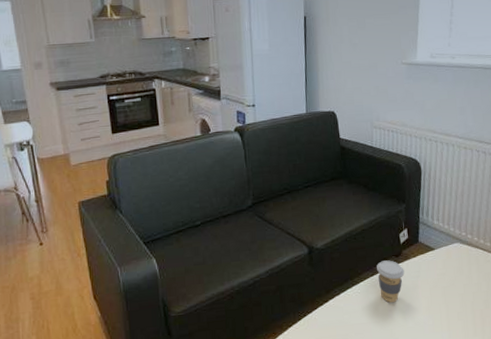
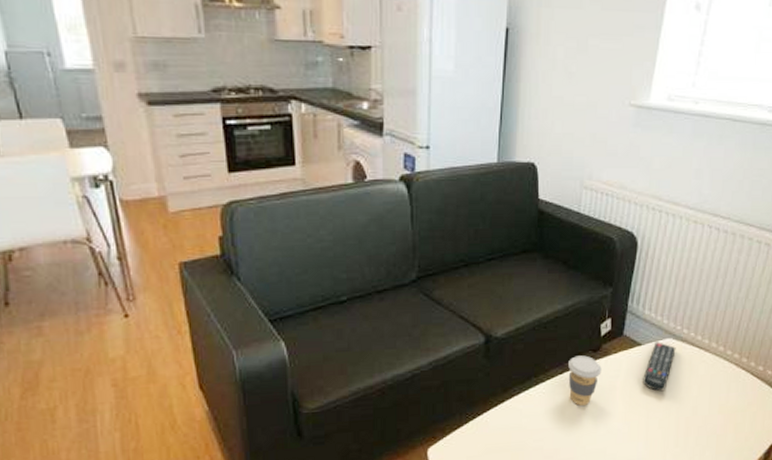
remote control: none [439,246,464,288] -> present [643,342,676,392]

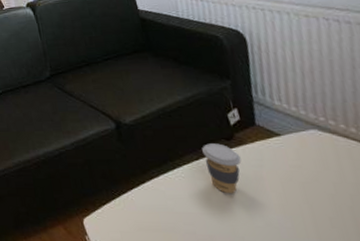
remote control: present [643,342,676,392] -> none [293,133,327,186]

